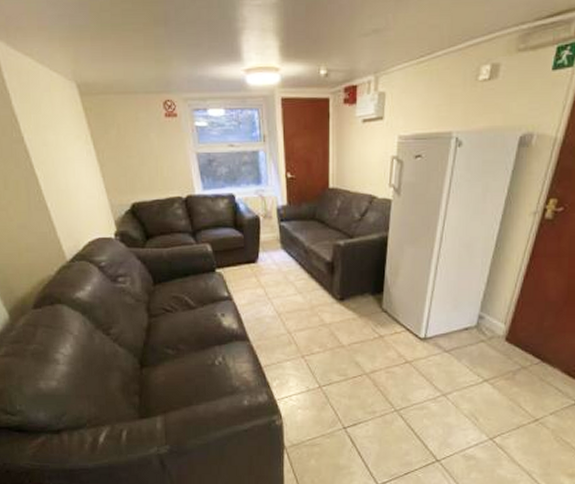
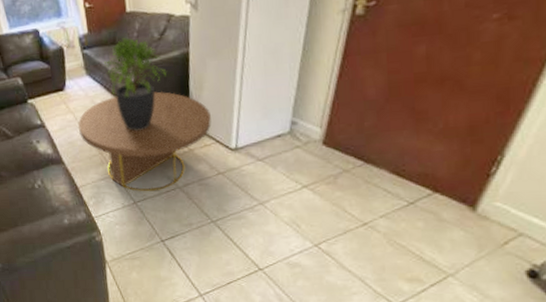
coffee table: none [268,273,403,375] -> present [78,91,212,191]
potted plant: none [301,214,363,312] -> present [103,37,166,131]

